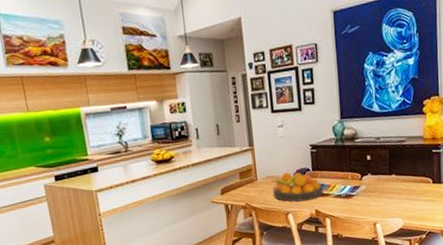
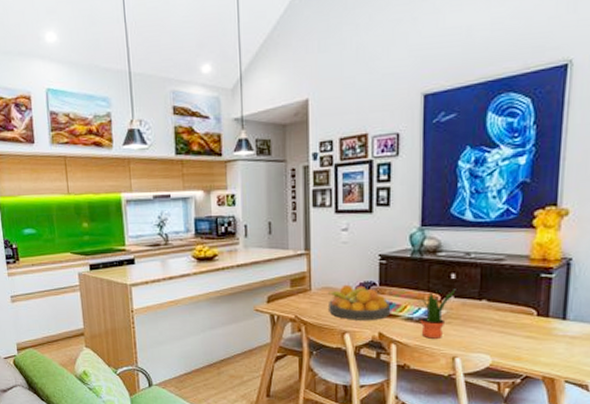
potted plant: none [346,168,372,211] -> present [420,289,456,339]

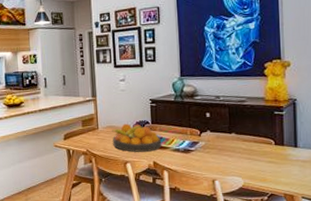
potted plant: present [420,289,456,339] -> none [185,125,211,166]

